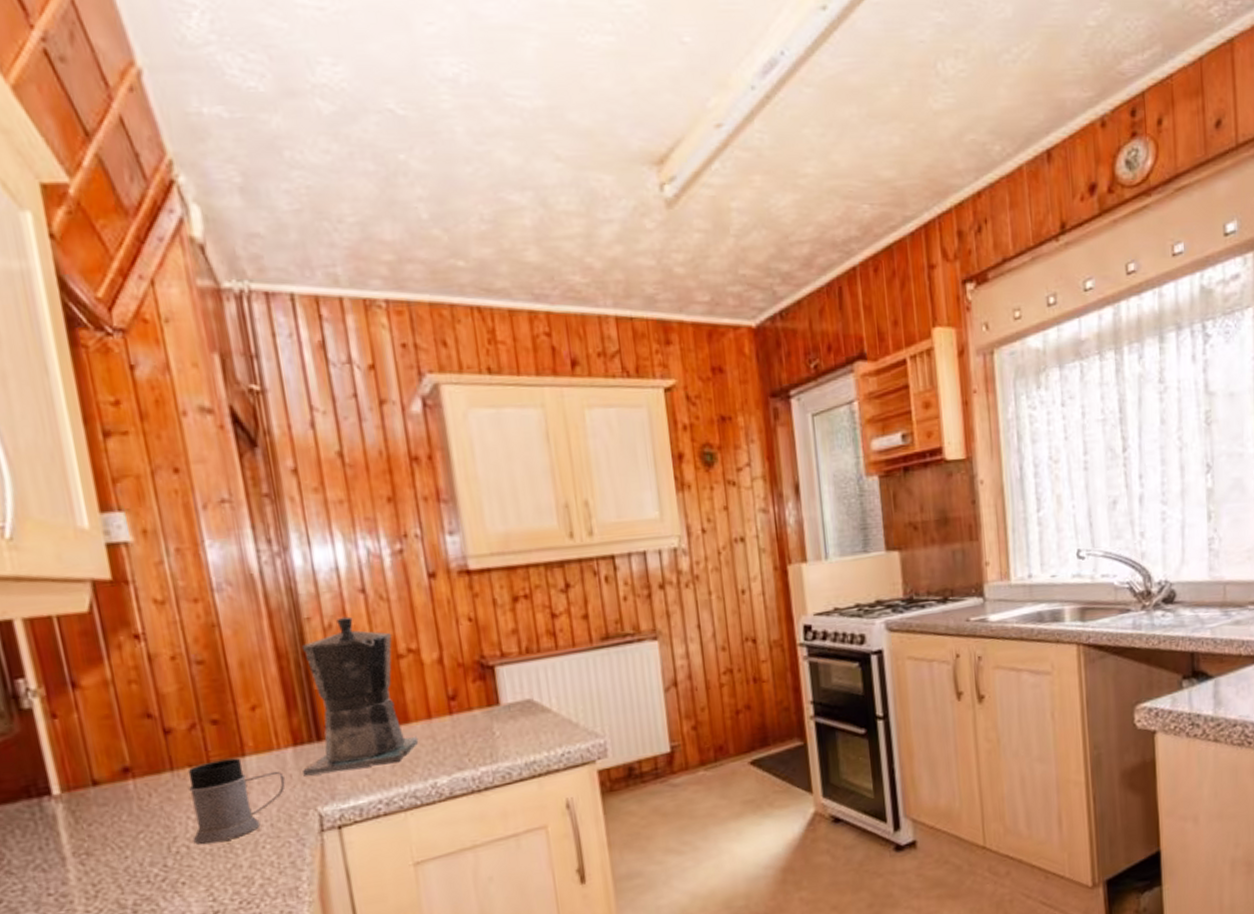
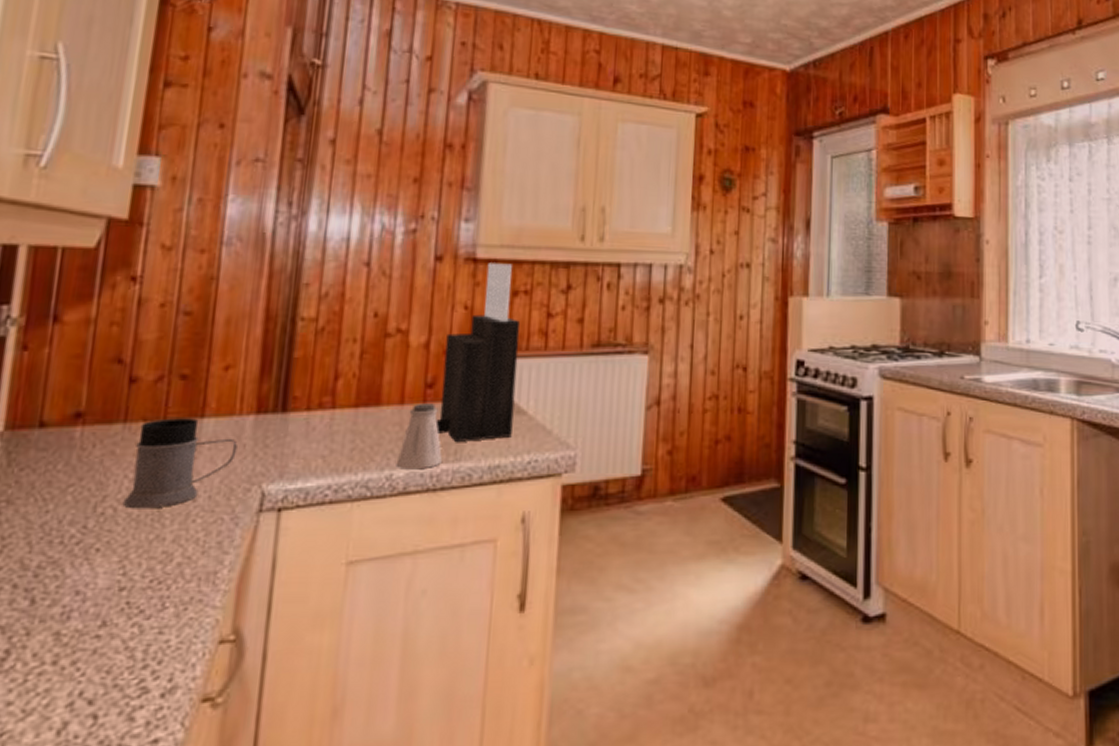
coffee maker: present [301,616,419,776] -> none [258,287,385,448]
saltshaker: none [437,714,480,777] -> present [396,404,442,470]
knife block: none [457,570,541,747] -> present [435,263,520,443]

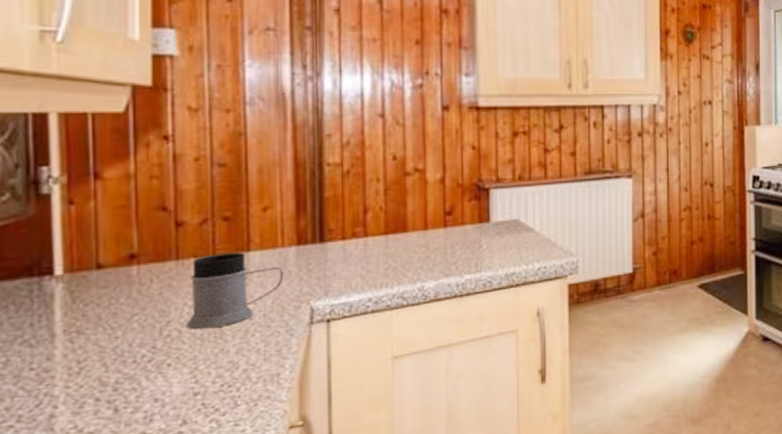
saltshaker: present [396,404,442,470] -> none [426,228,465,282]
knife block: present [435,263,520,443] -> none [456,110,523,258]

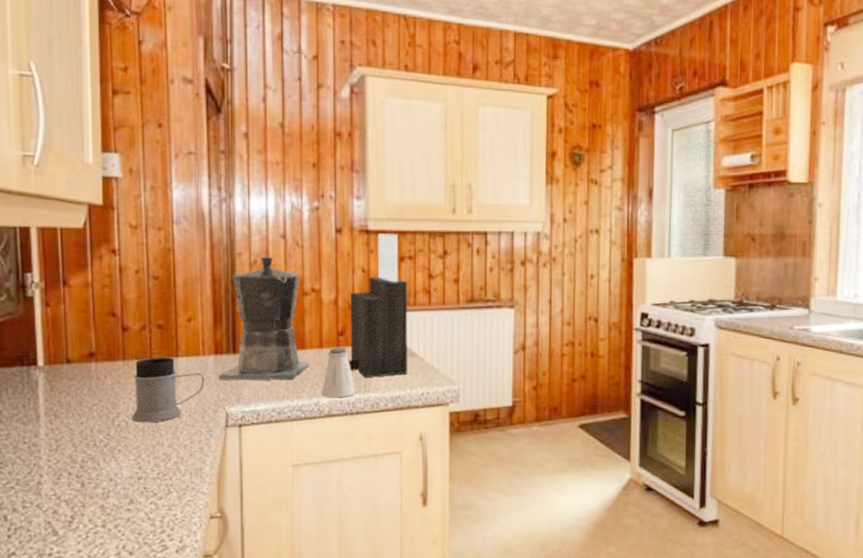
coffee maker: none [302,136,413,273] -> present [219,256,310,381]
saltshaker: none [426,228,465,282] -> present [321,348,355,398]
knife block: none [456,110,523,258] -> present [348,233,408,378]

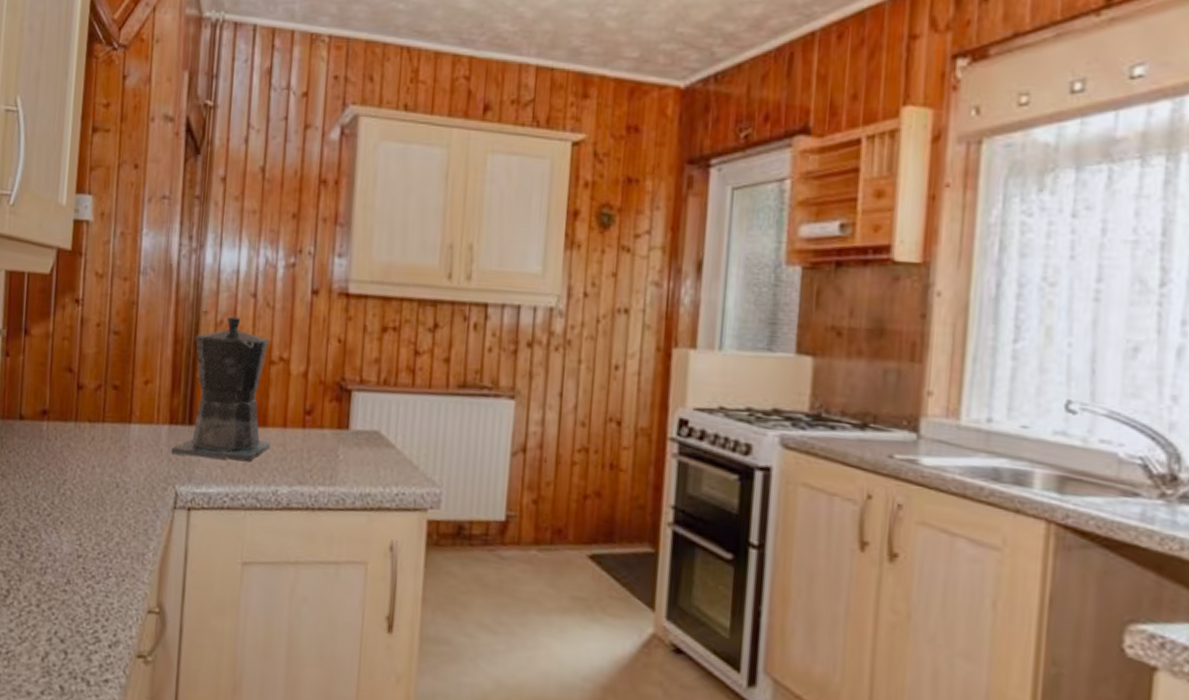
mug: present [131,357,204,423] -> none [77,421,156,495]
saltshaker: present [321,348,355,398] -> none [280,428,319,489]
knife block: present [348,233,408,378] -> none [313,298,389,469]

